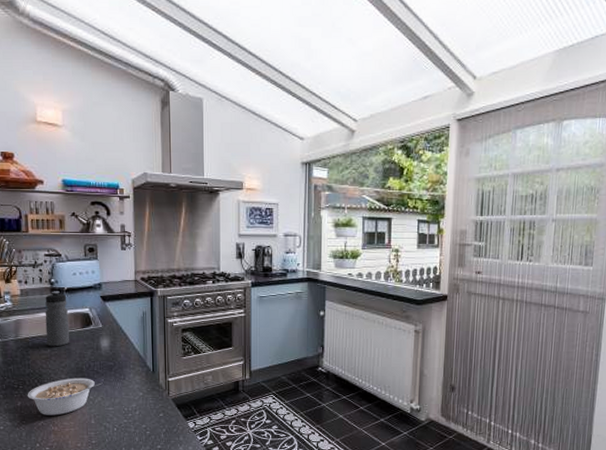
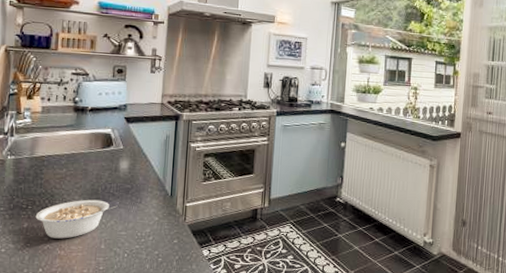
water bottle: present [45,291,70,347] -> none [63,109,90,167]

